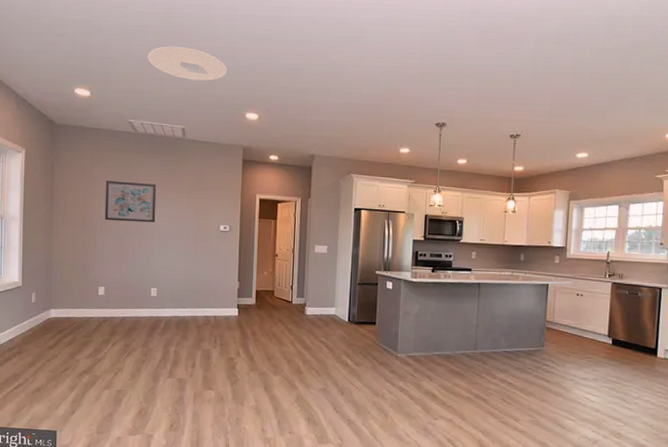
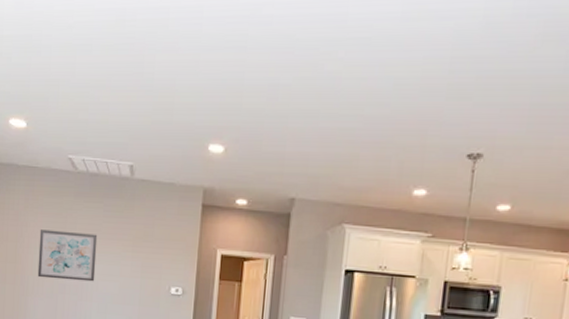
ceiling light: present [148,46,227,81] -> none [93,62,188,104]

